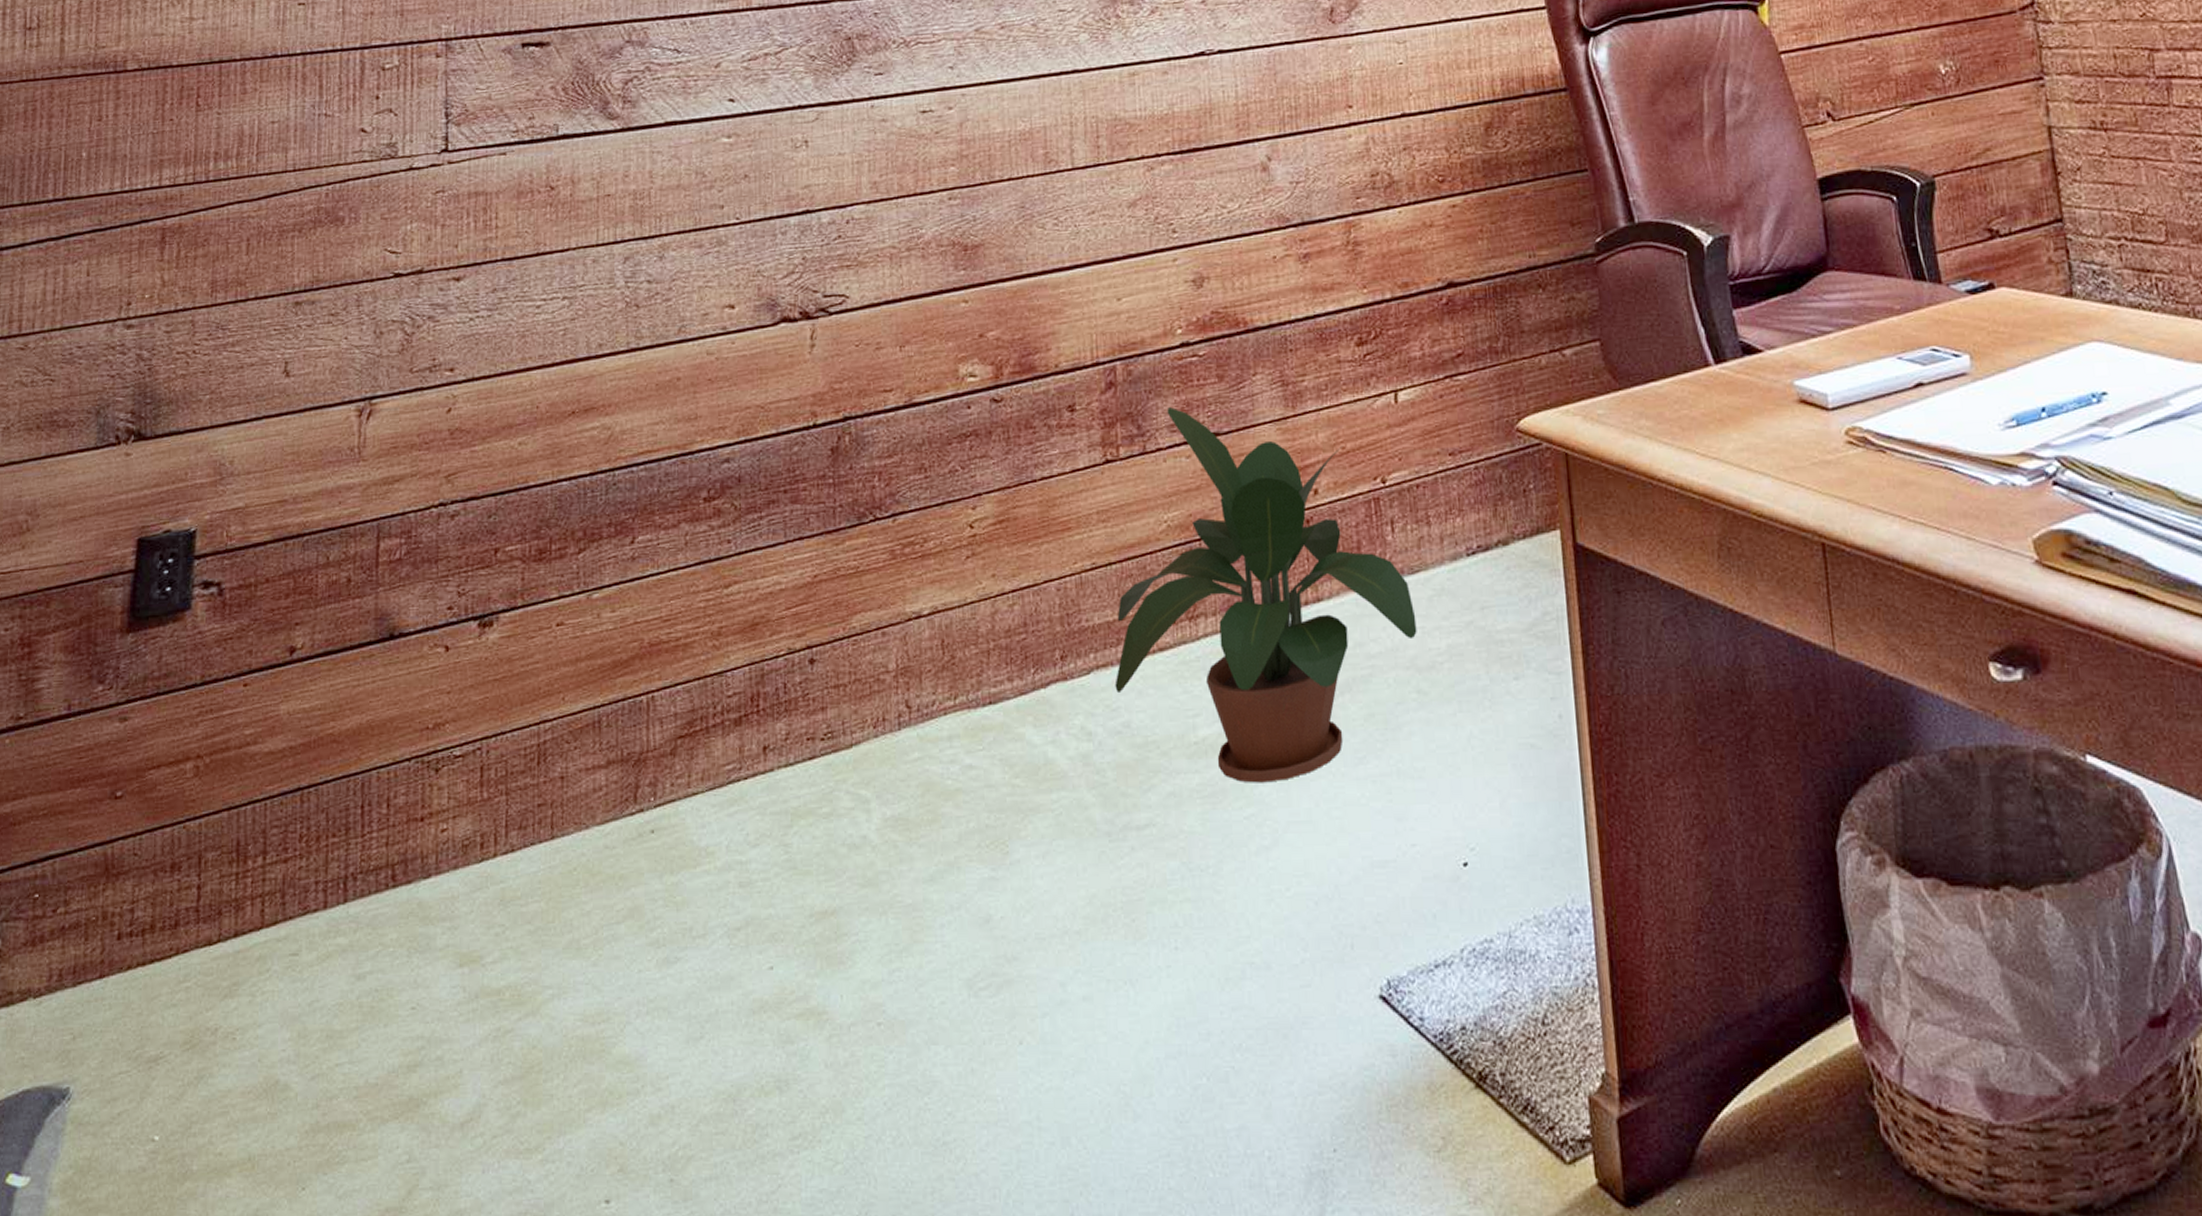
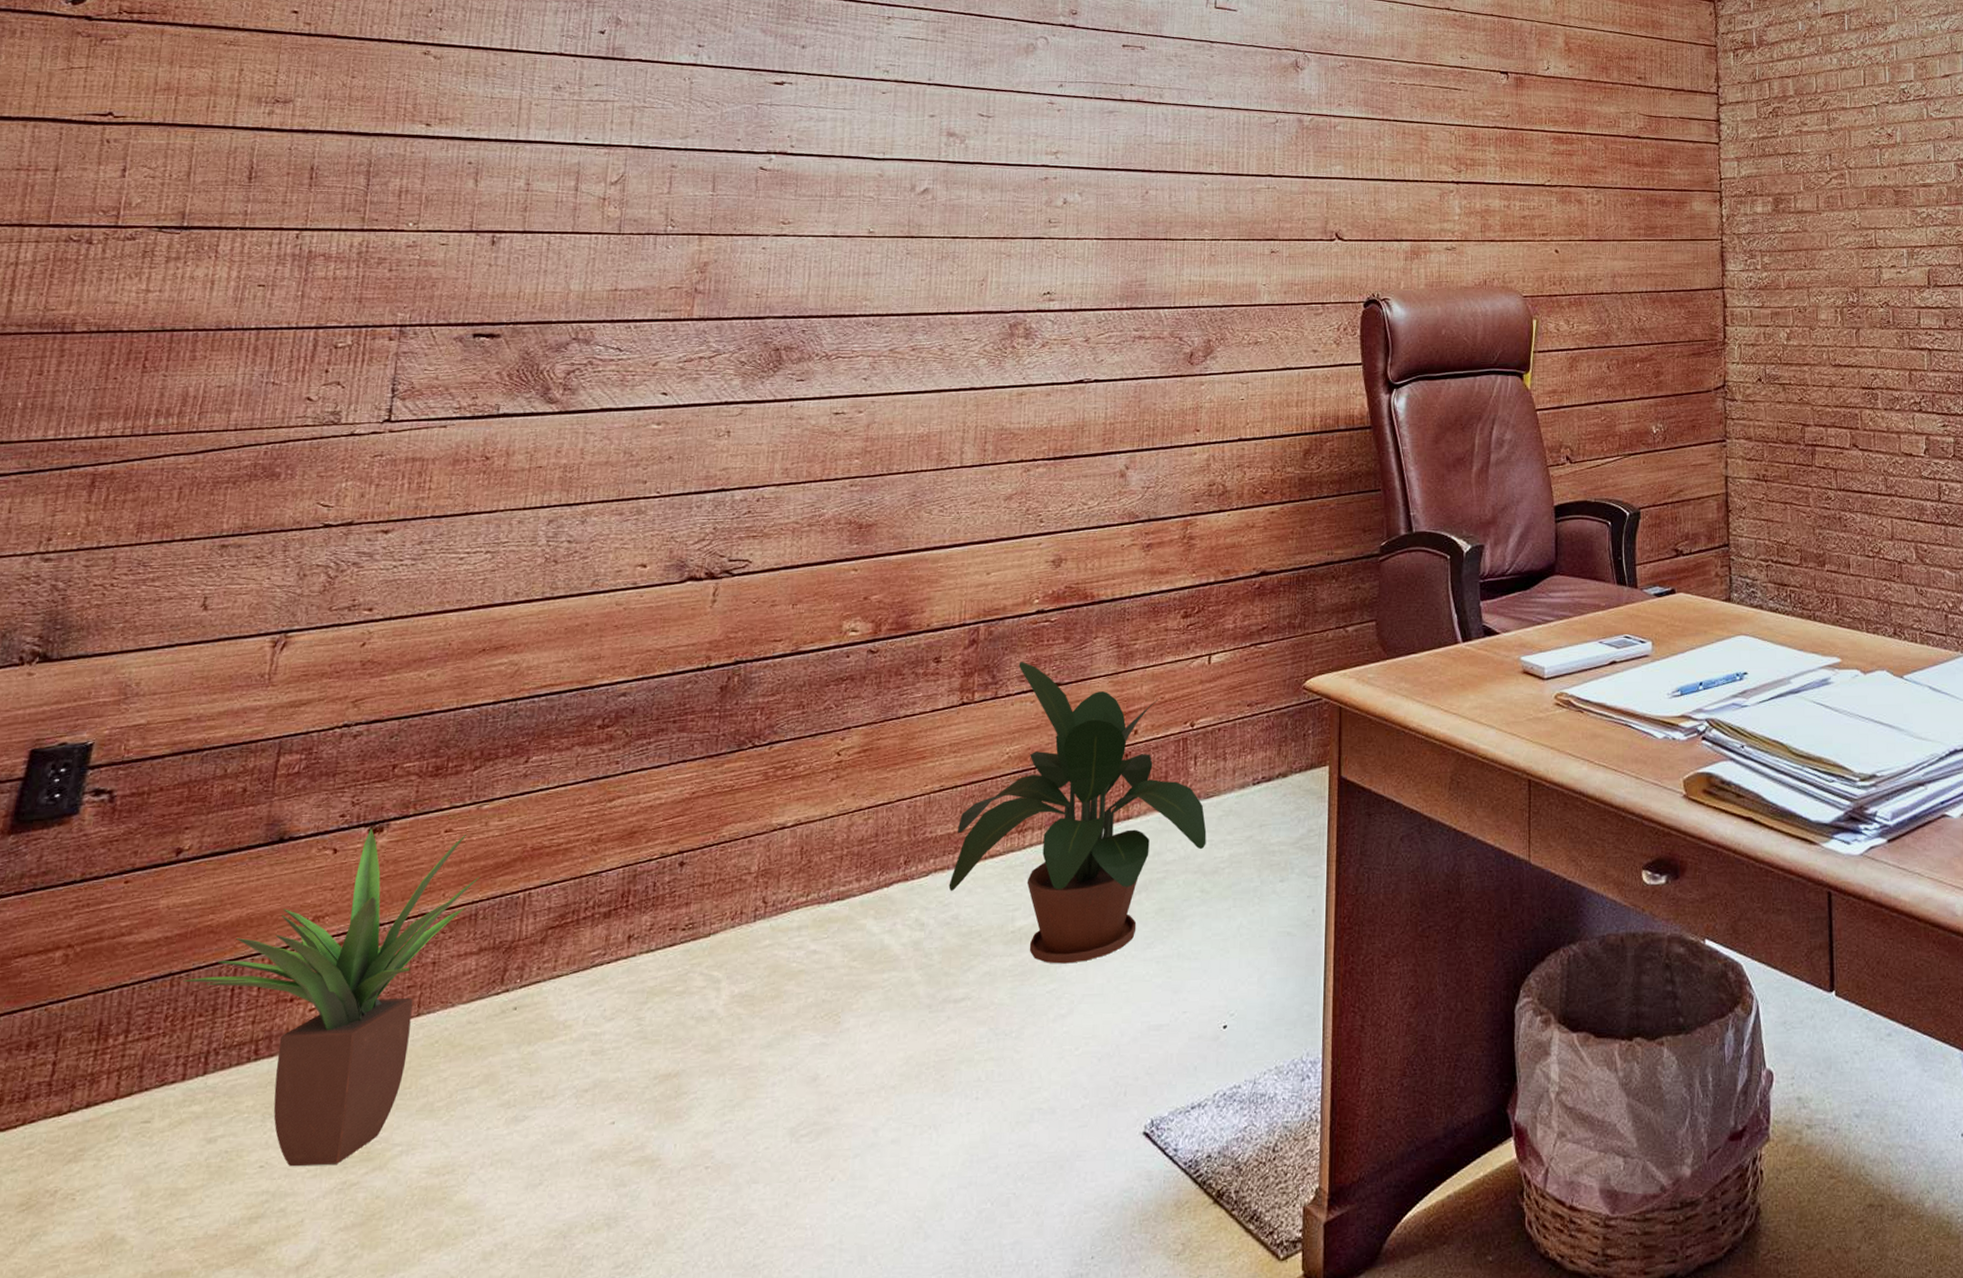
potted plant: none [312,622,599,1008] -> present [183,828,480,1166]

